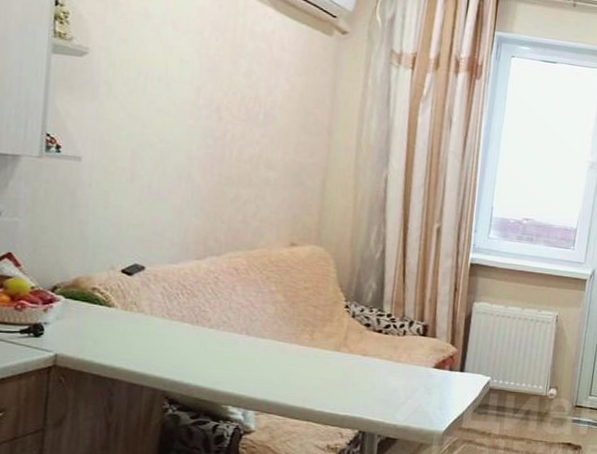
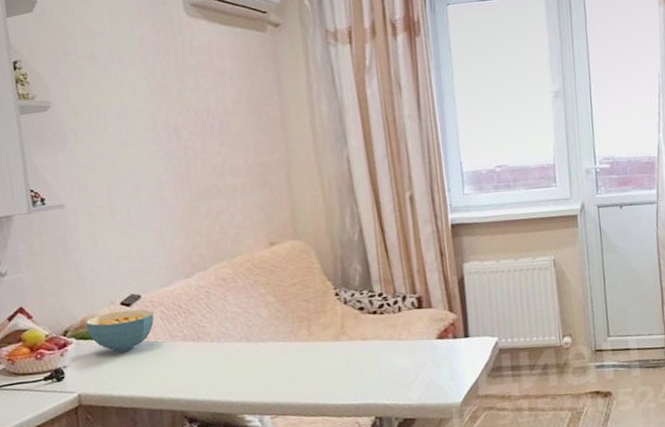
cereal bowl: none [79,277,155,321] -> present [86,309,154,353]

